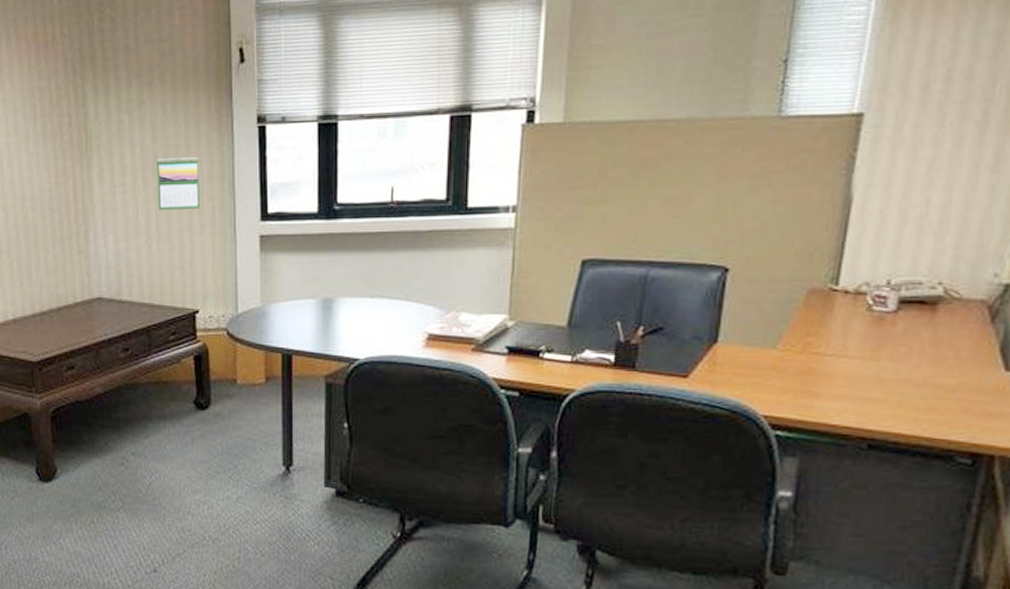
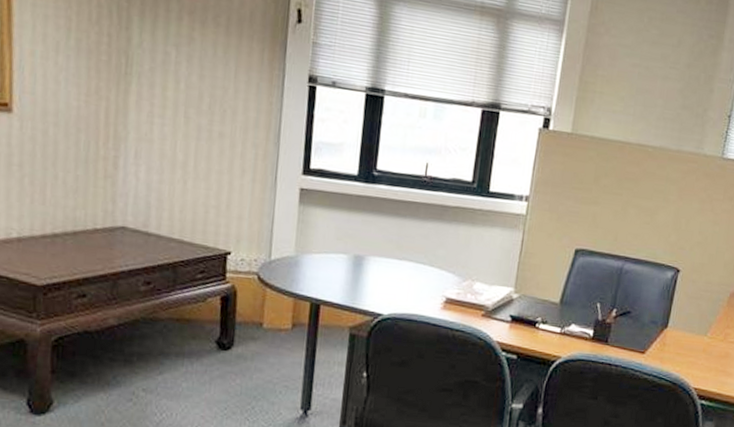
calendar: present [157,157,201,211] -> none [199,97,247,154]

